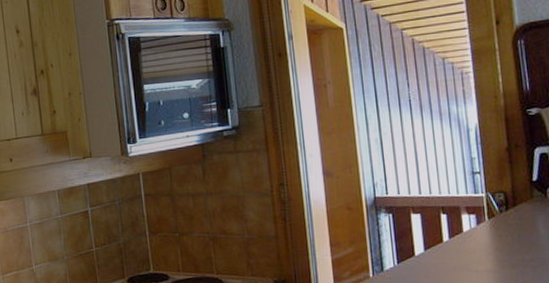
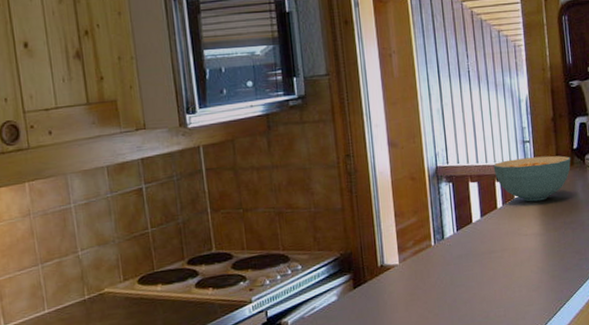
cereal bowl: none [438,188,530,237] -> present [493,155,571,202]

